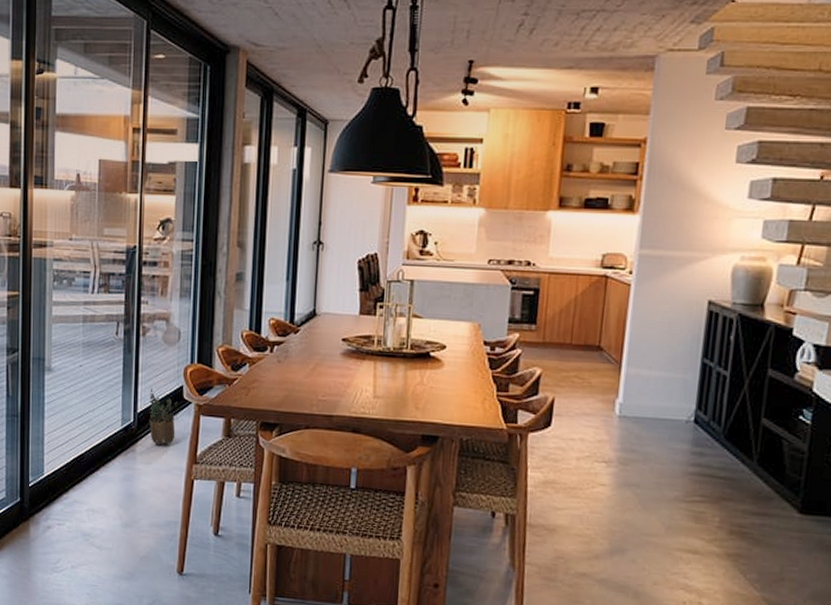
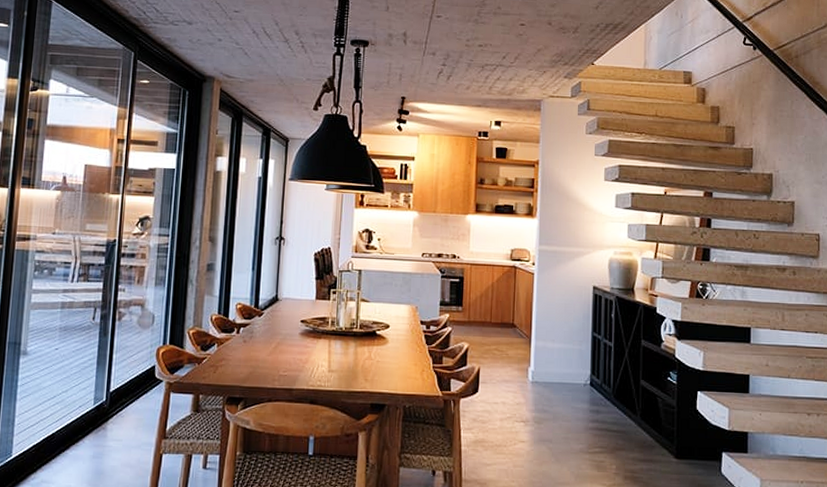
potted plant: present [149,388,178,446] -> none [121,369,150,423]

